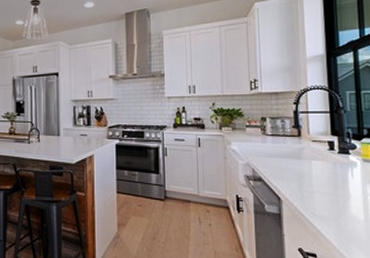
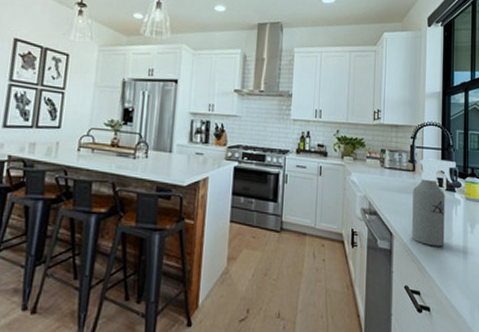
spray bottle: none [300,122,348,210] -> present [412,158,456,247]

